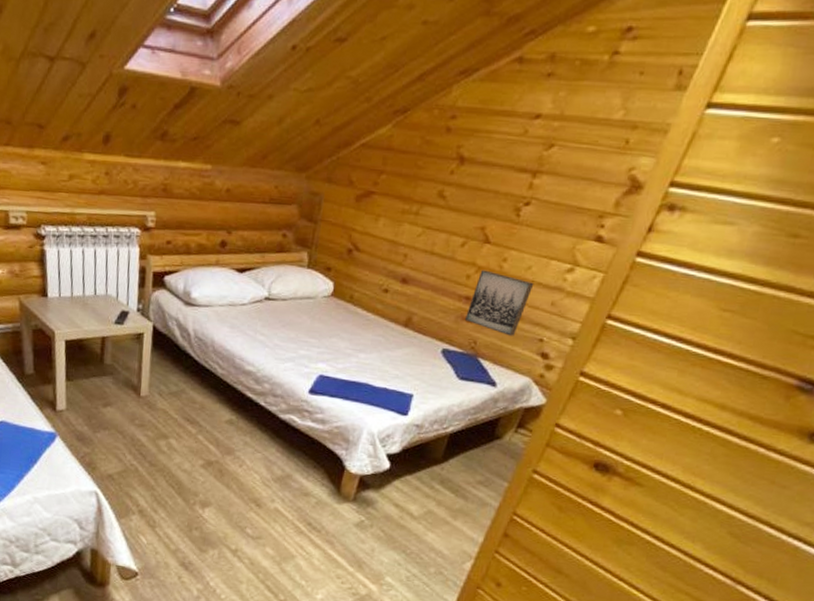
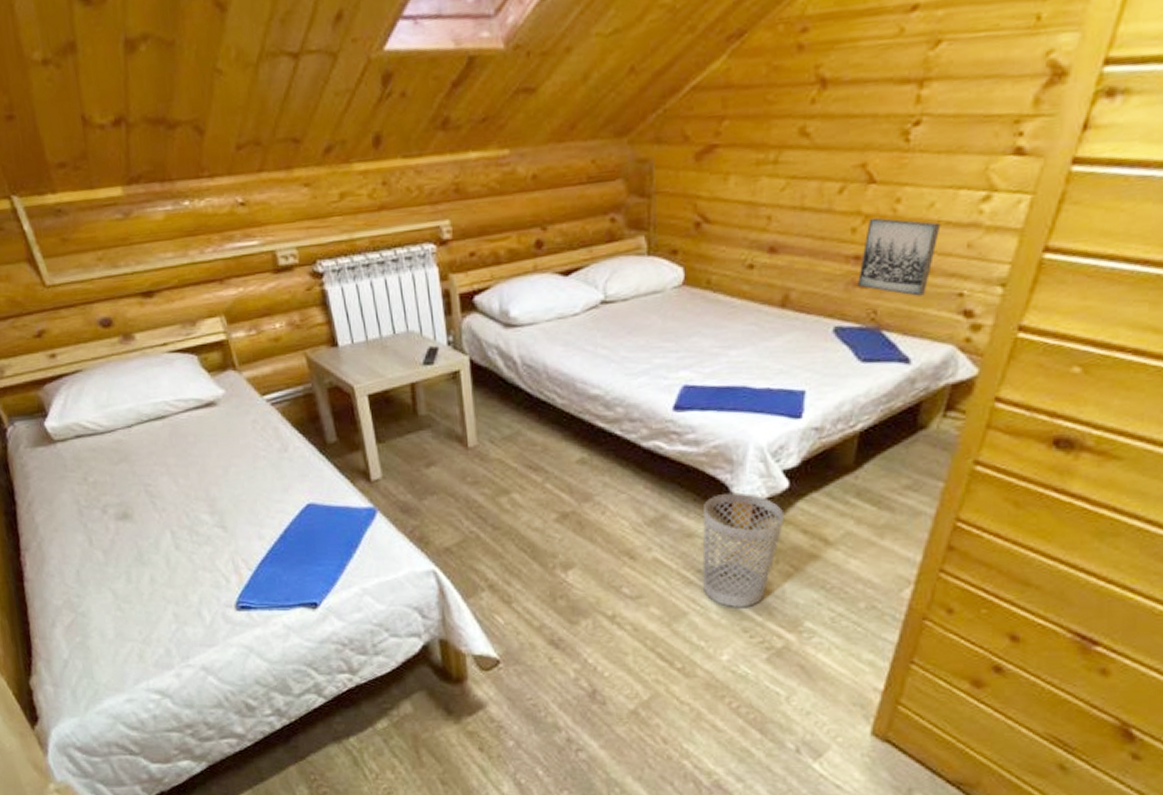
wastebasket: none [310,465,383,559] -> present [702,492,785,607]

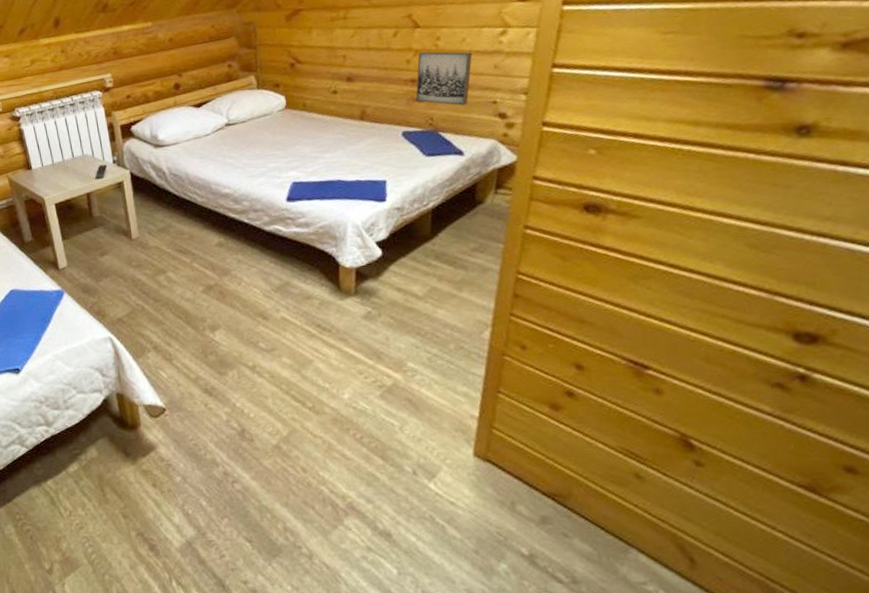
wastebasket: present [702,492,785,607] -> none [317,261,382,354]

